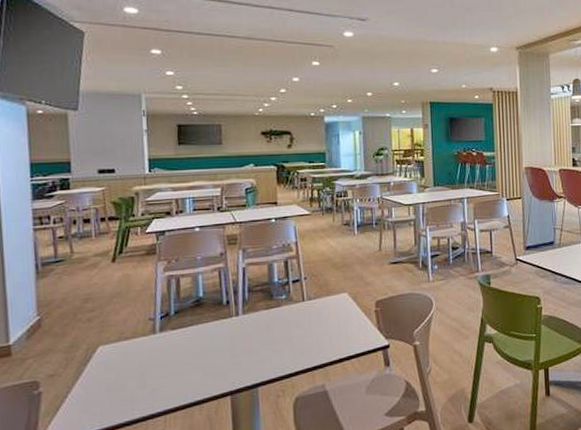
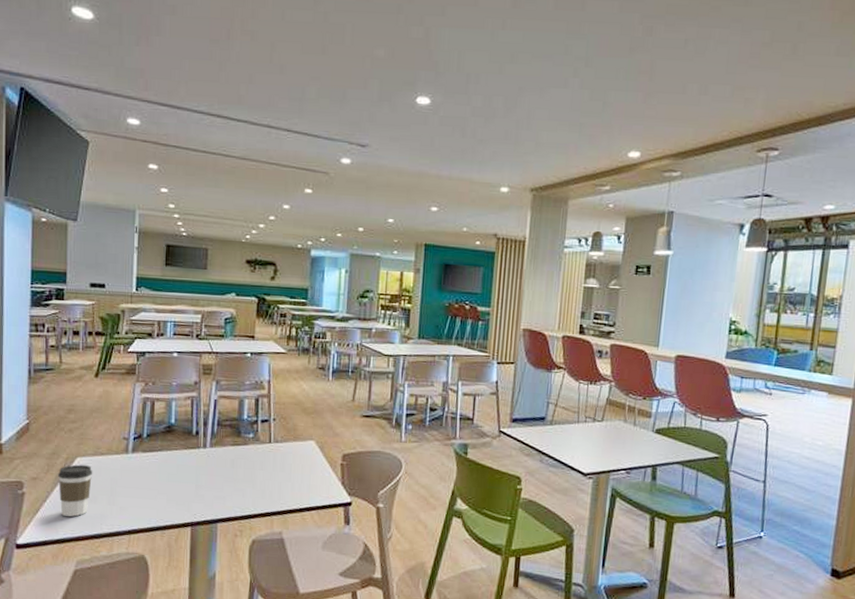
coffee cup: none [79,352,119,409] -> present [58,464,93,517]

